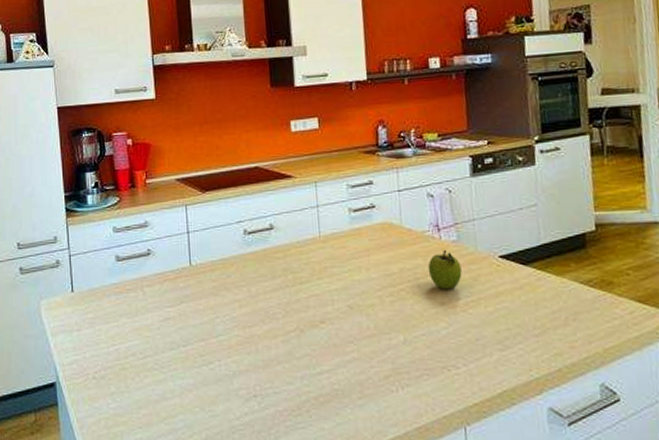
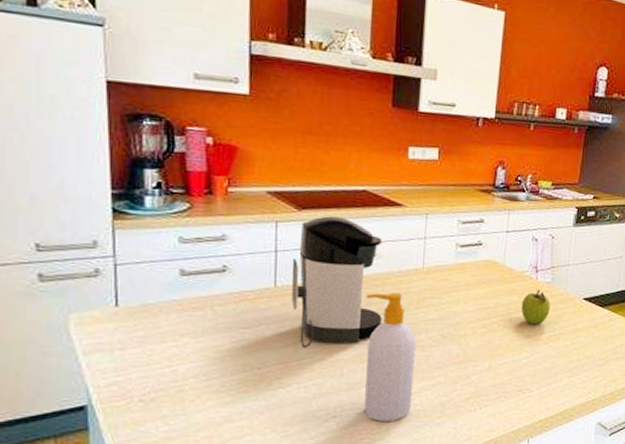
coffee maker: none [202,194,288,324] -> present [291,216,382,348]
soap bottle: none [270,263,329,402] -> present [364,292,416,421]

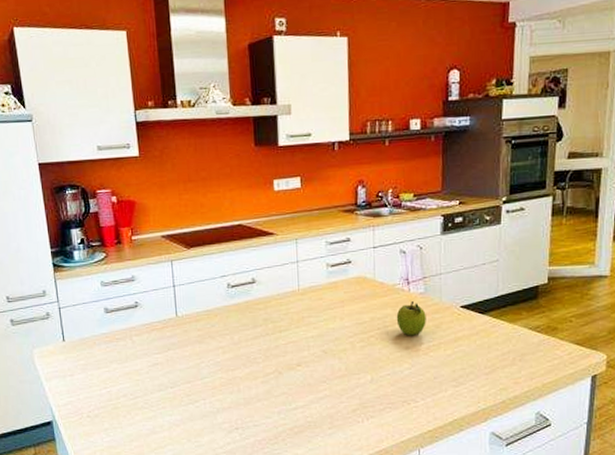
coffee maker: present [291,216,382,348] -> none [187,250,268,368]
soap bottle: present [364,292,416,421] -> none [252,314,303,432]

